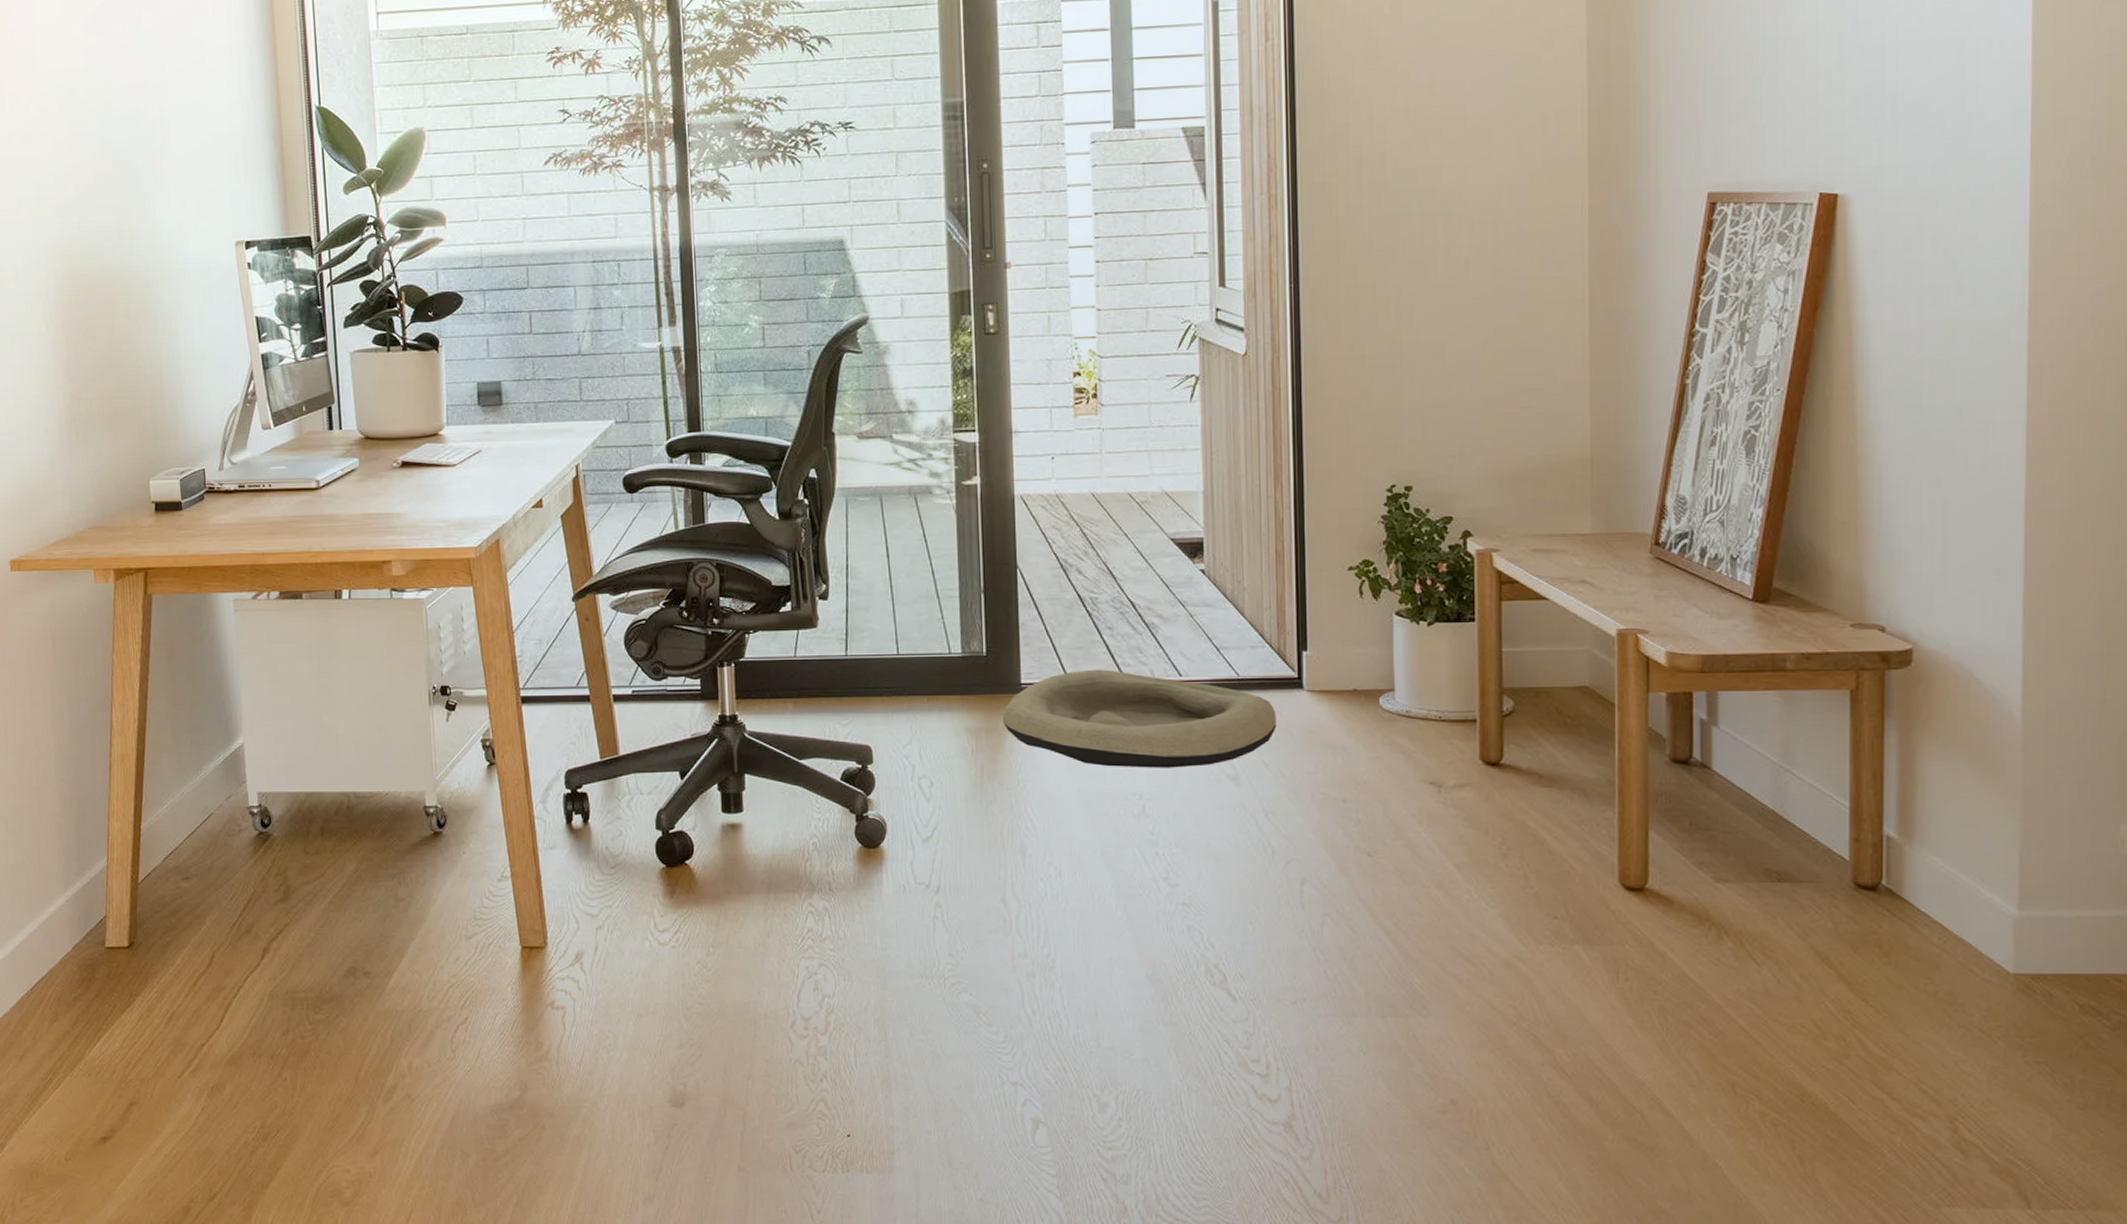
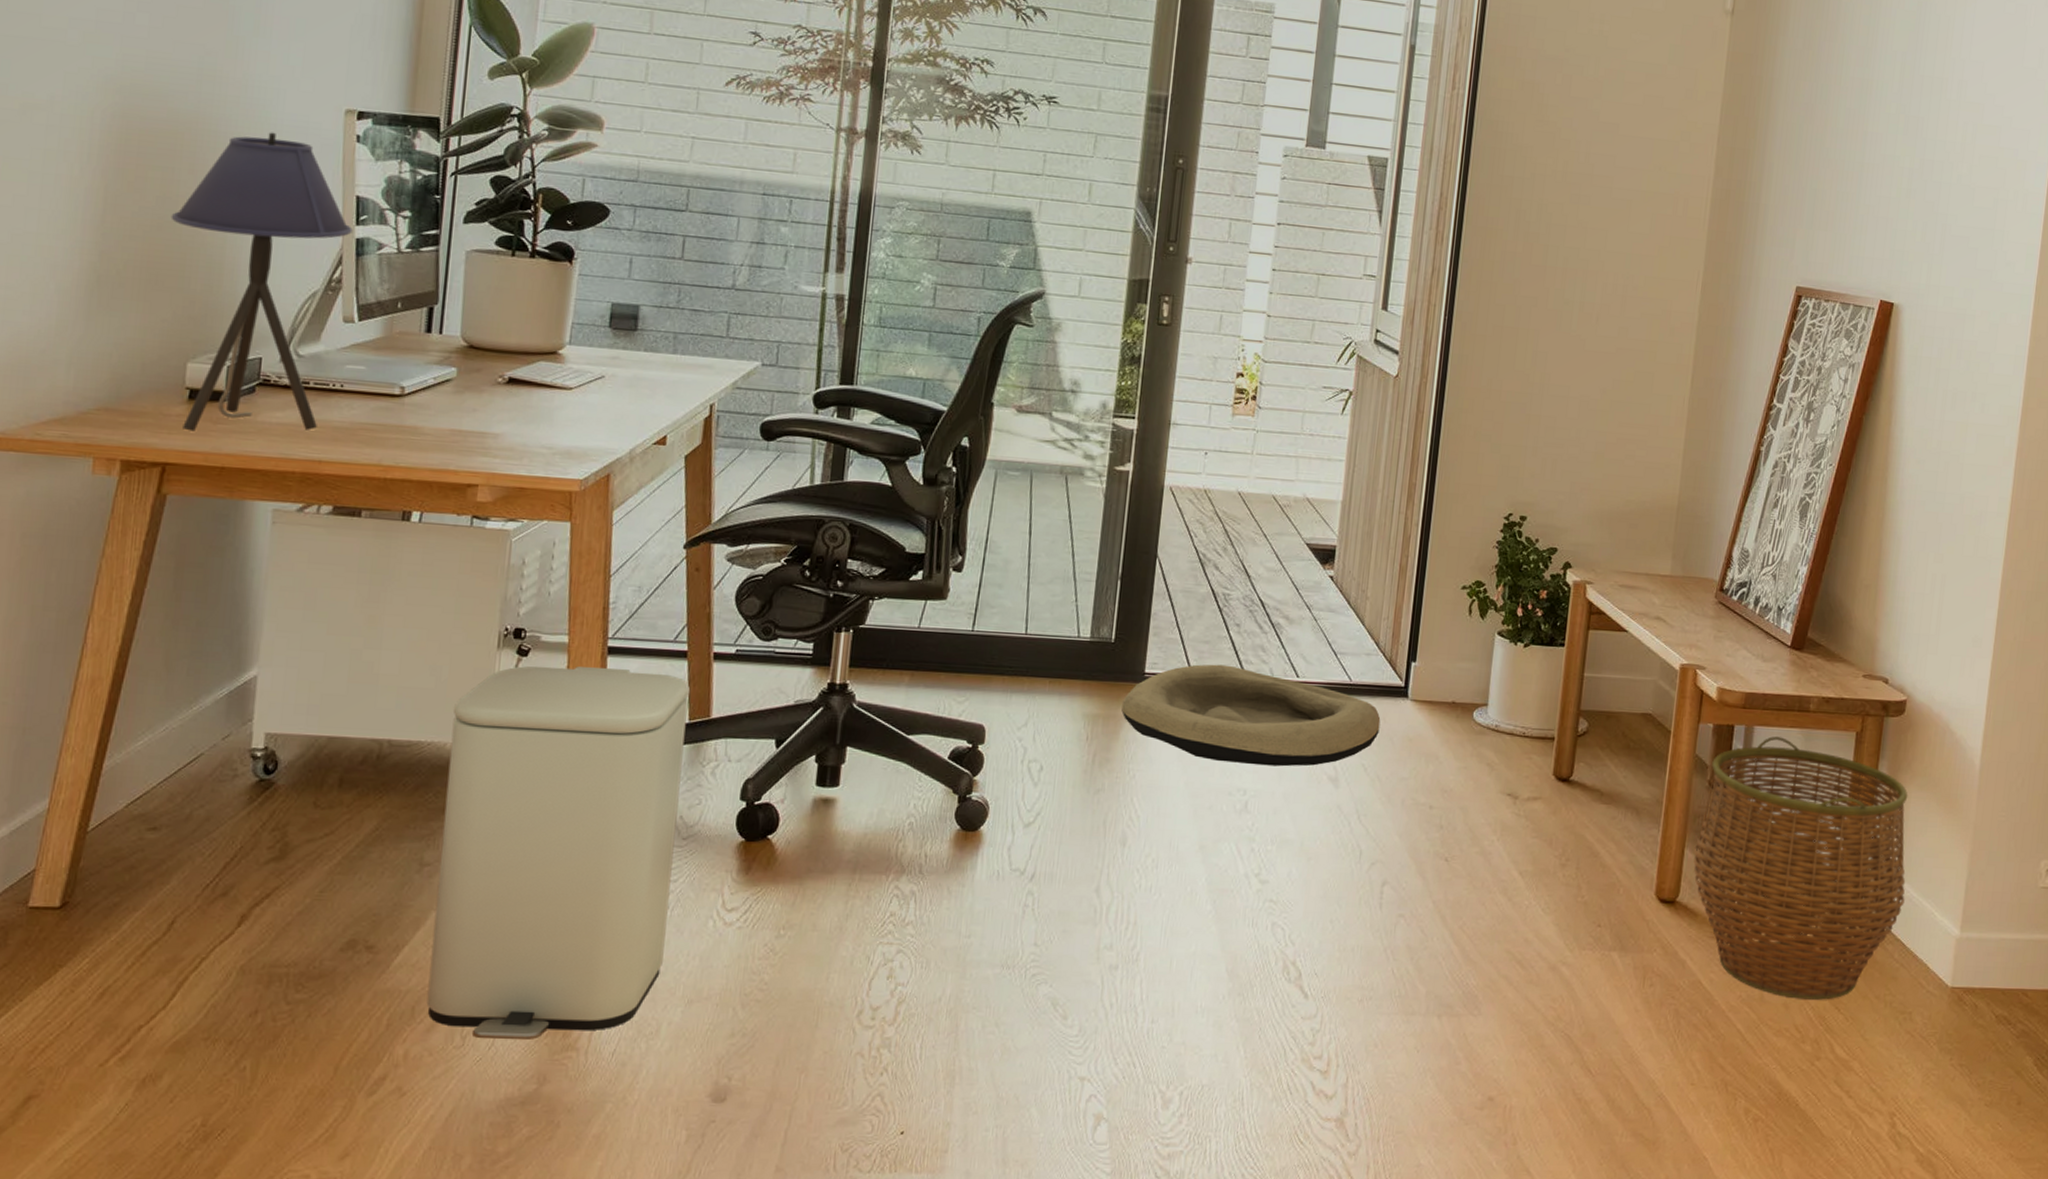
table lamp: none [117,271,257,539] -> present [170,132,353,432]
pedal bin: none [402,716,611,1053] -> present [426,666,691,1041]
basket: none [1660,701,1939,992] -> present [1693,736,1908,1000]

